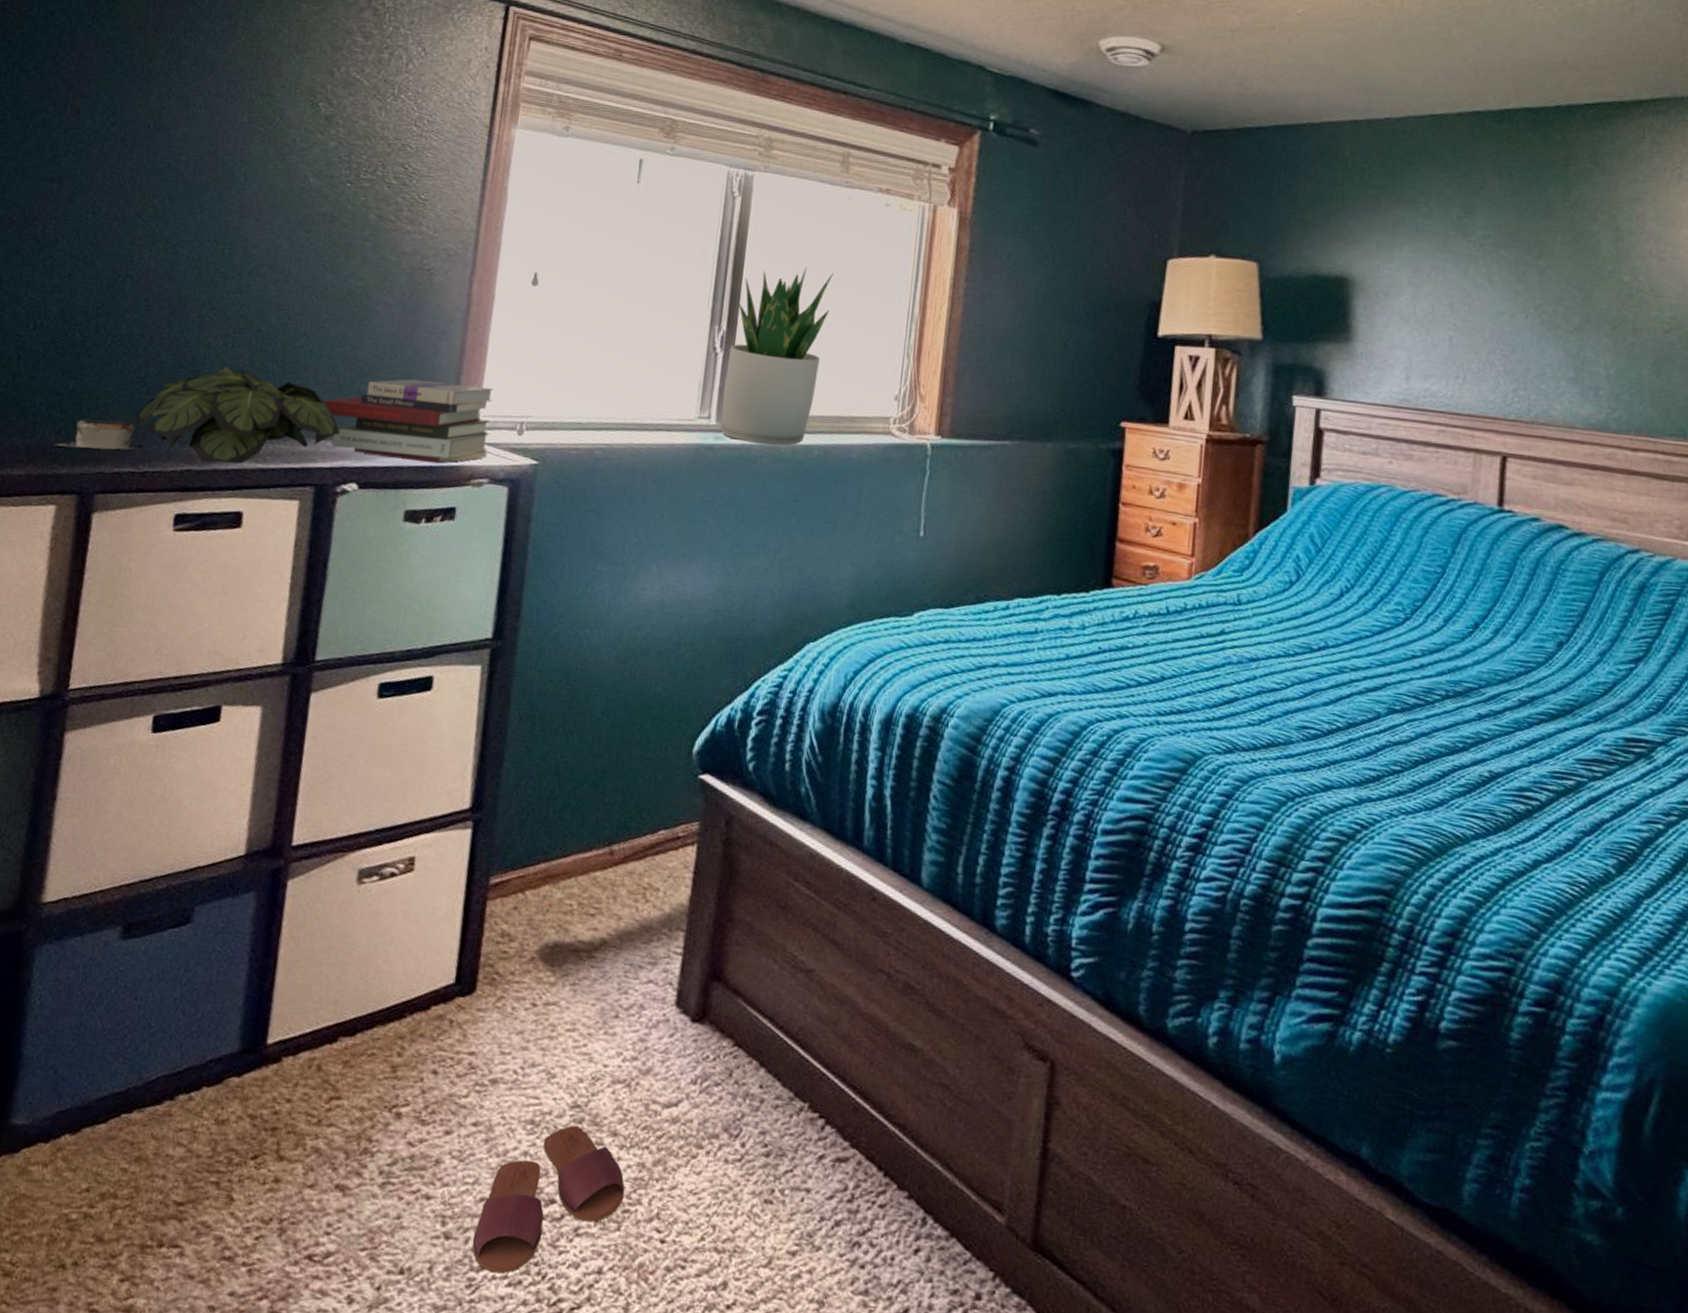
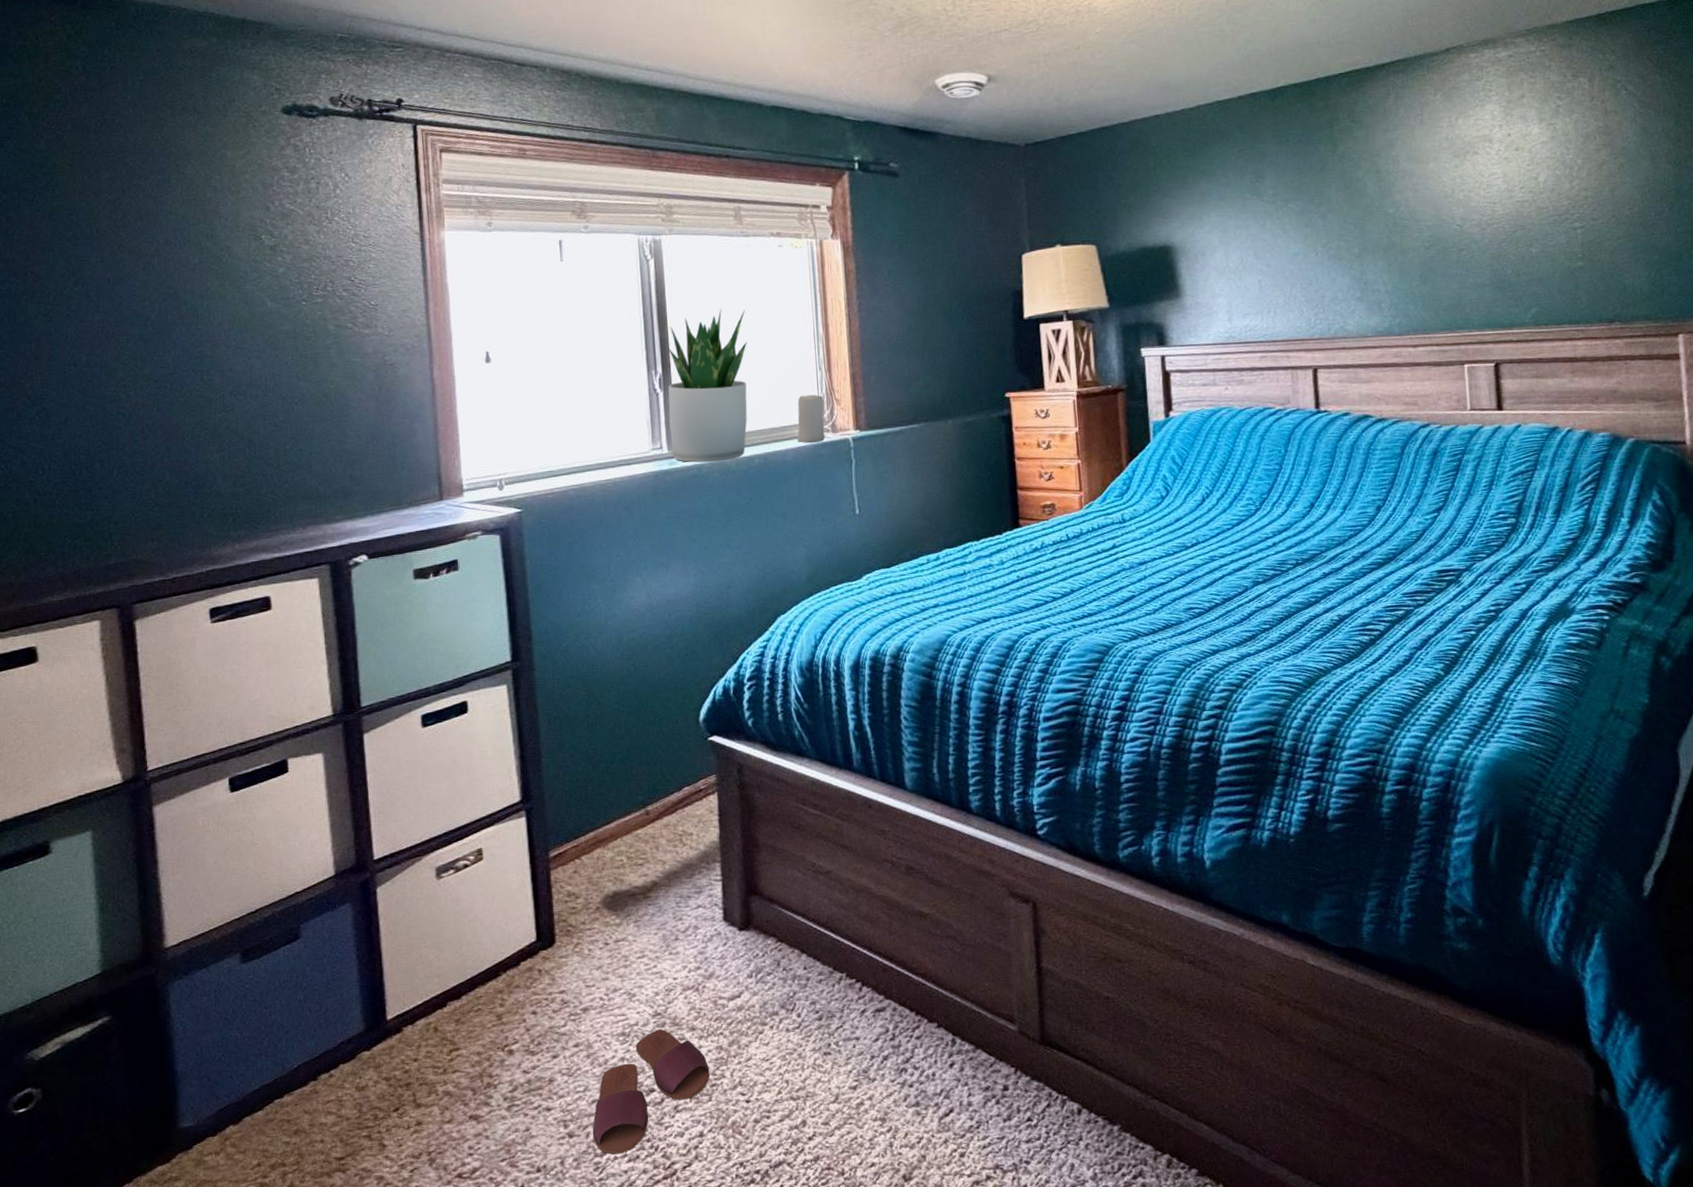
jewelry box: present [52,418,143,451] -> none [83,538,168,570]
plant: present [135,366,340,464] -> none [155,475,342,561]
books: present [323,378,494,464] -> none [321,455,476,529]
candle: none [867,383,906,444] -> present [797,394,825,444]

